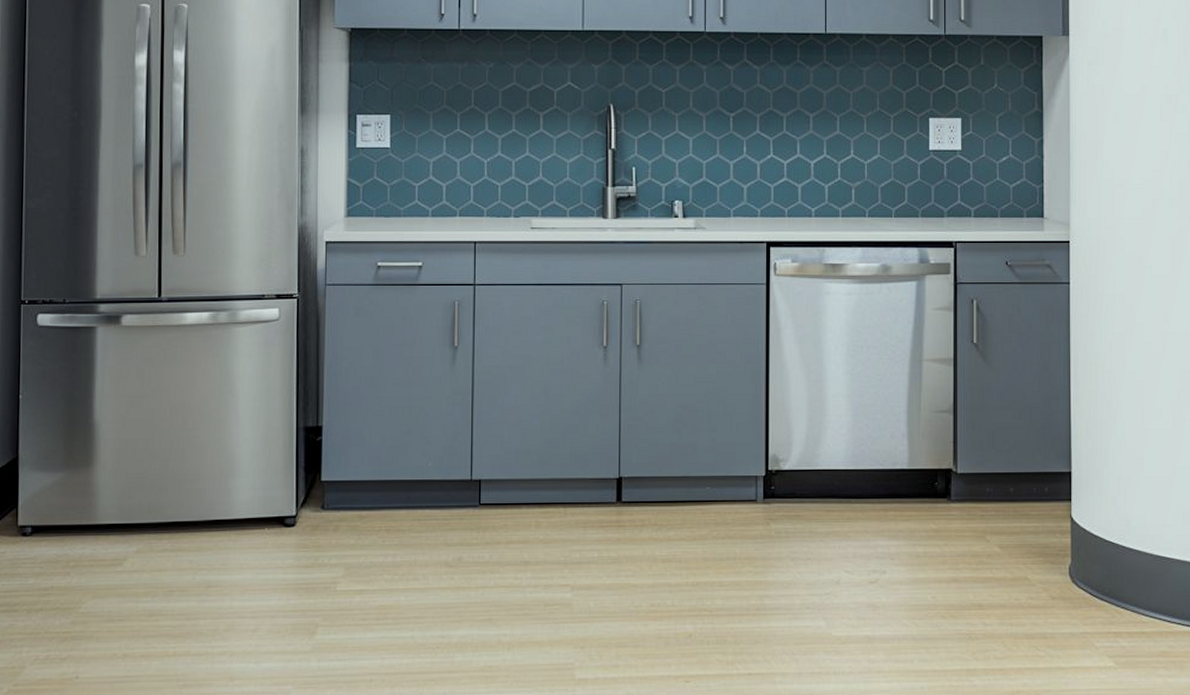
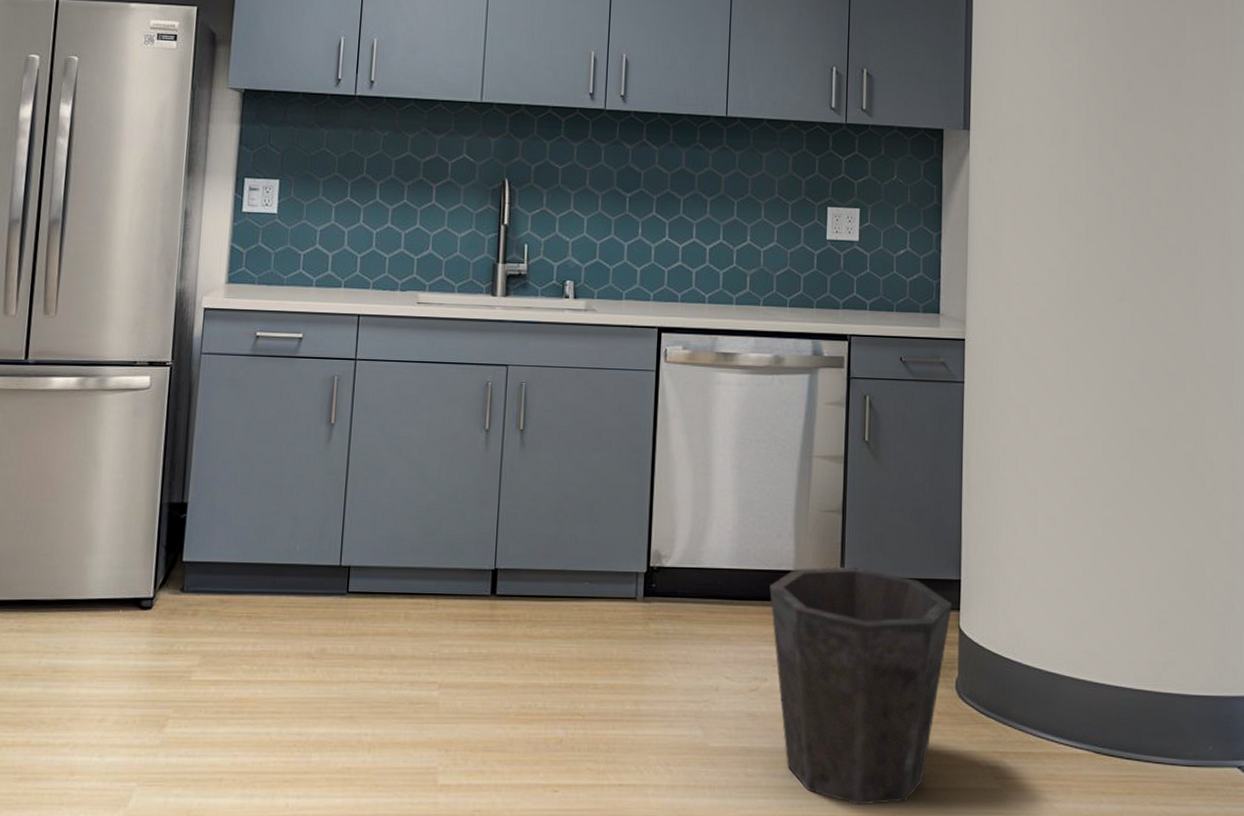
waste bin: none [885,463,1064,686] -> present [769,566,953,806]

